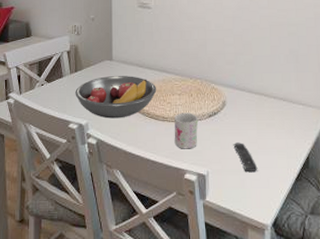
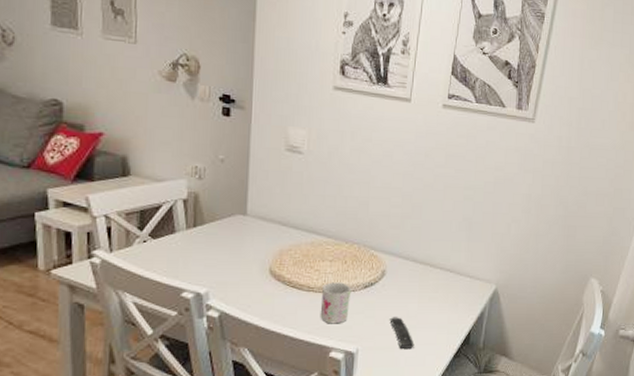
fruit bowl: present [75,76,157,119] -> none [192,235,303,287]

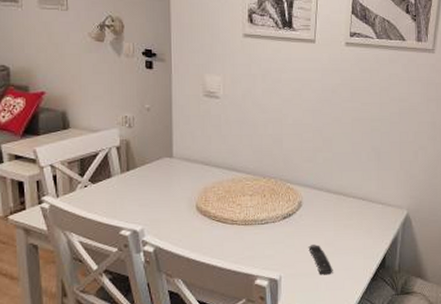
mug: present [320,282,352,324] -> none [244,214,272,254]

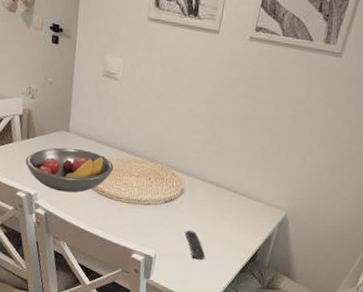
fruit bowl: none [127,175,225,224] -> present [25,147,114,193]

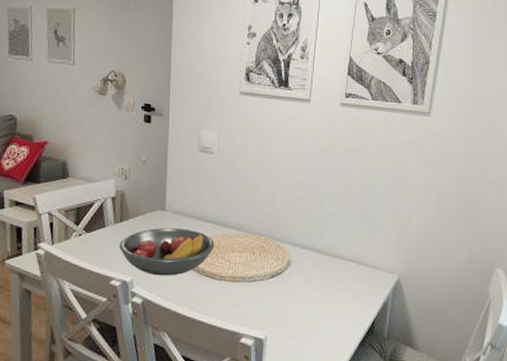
remote control: present [185,229,206,259] -> none [296,304,320,336]

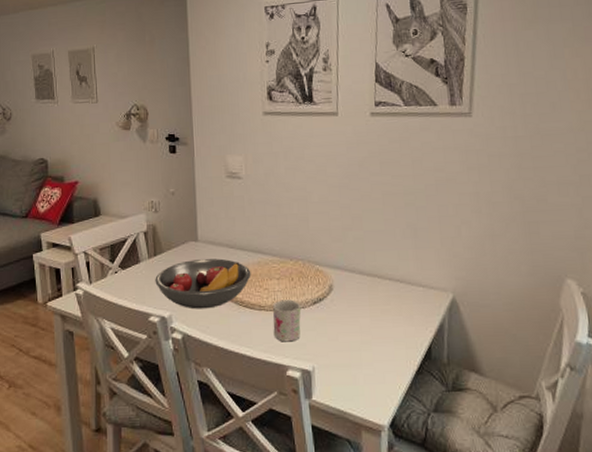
mug: none [231,272,260,312] -> present [273,299,301,342]

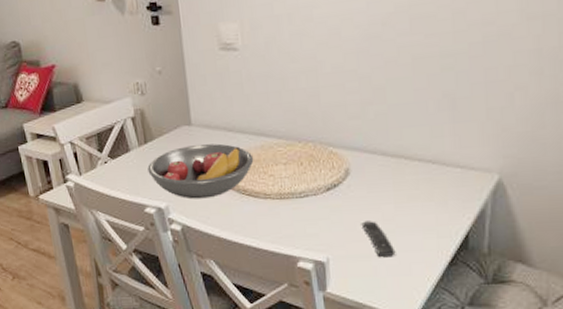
mug: present [273,299,301,342] -> none [280,186,313,232]
remote control: none [342,331,372,366] -> present [361,219,396,257]

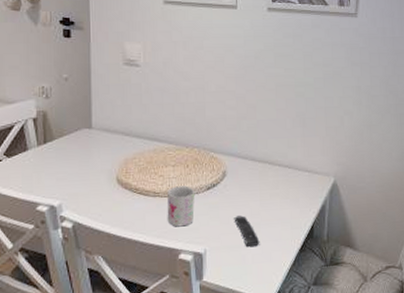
fruit bowl: present [148,143,254,199] -> none [44,146,147,198]
mug: none [280,186,313,232] -> present [167,185,195,227]

